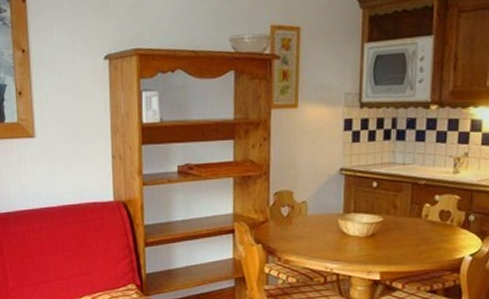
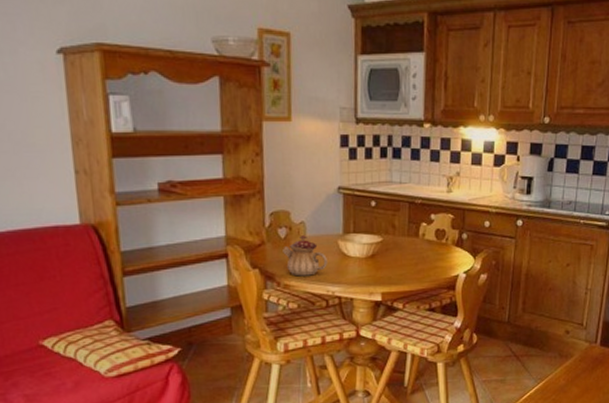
teapot: none [285,214,327,253] -> present [283,235,327,277]

